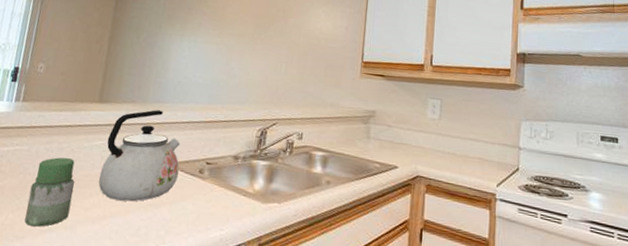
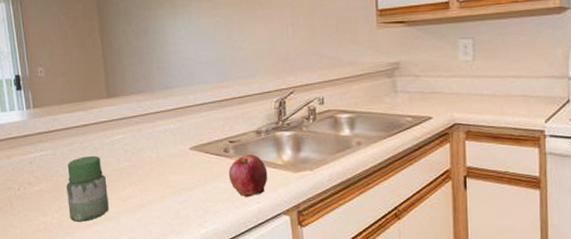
kettle: present [98,110,181,202] -> none [126,96,204,189]
apple: none [198,178,237,223] -> present [228,154,268,197]

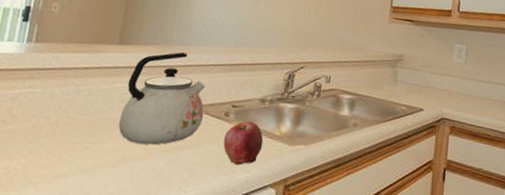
jar: present [66,156,109,222] -> none [38,100,93,172]
kettle: none [126,96,204,189] -> present [118,52,206,145]

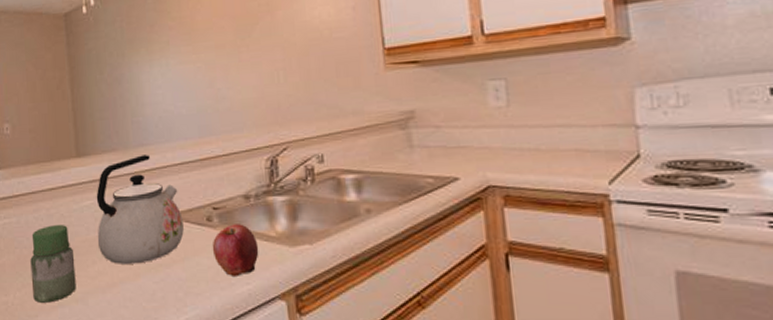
jar: none [38,100,93,172] -> present [30,225,76,303]

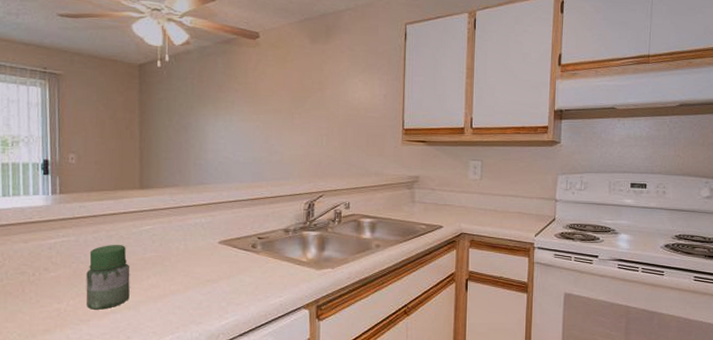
kettle: present [96,155,184,264] -> none [153,192,232,279]
apple: present [212,224,259,276] -> none [254,251,292,291]

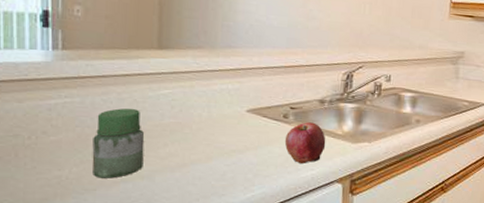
apple: none [254,251,292,291] -> present [284,122,326,163]

